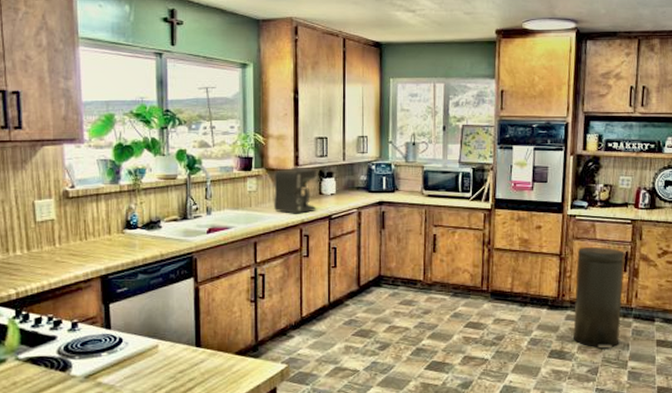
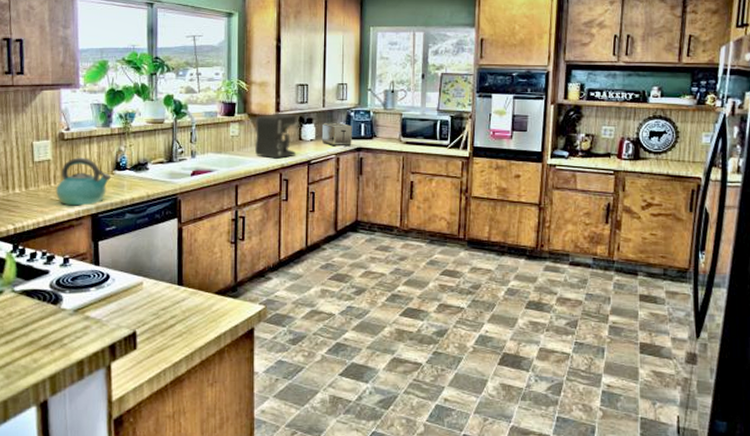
kettle: none [61,216,122,268] -> present [55,157,112,206]
toaster: none [342,176,374,201] -> present [321,122,352,147]
pedal bin: present [573,247,625,349] -> none [552,198,607,301]

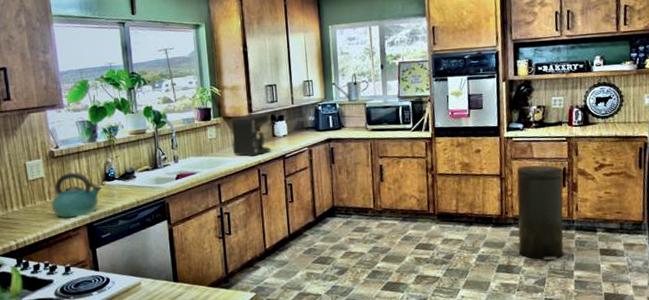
toaster: present [321,122,352,147] -> none [293,117,322,140]
pedal bin: none [552,198,607,301] -> present [516,165,564,261]

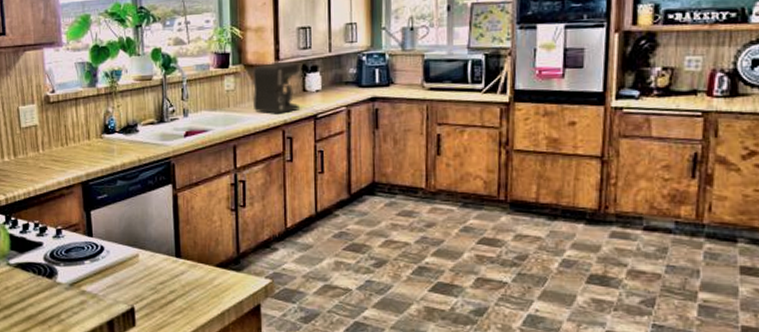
kettle: present [51,172,102,218] -> none [44,121,101,174]
pedal bin: present [516,165,564,261] -> none [620,147,693,275]

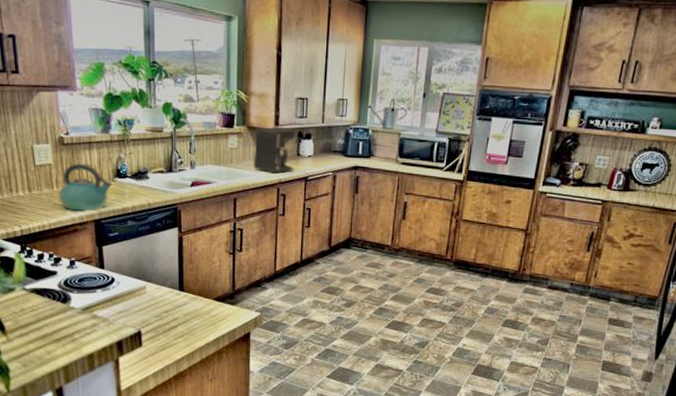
kettle: none [44,121,101,174] -> present [58,163,113,212]

